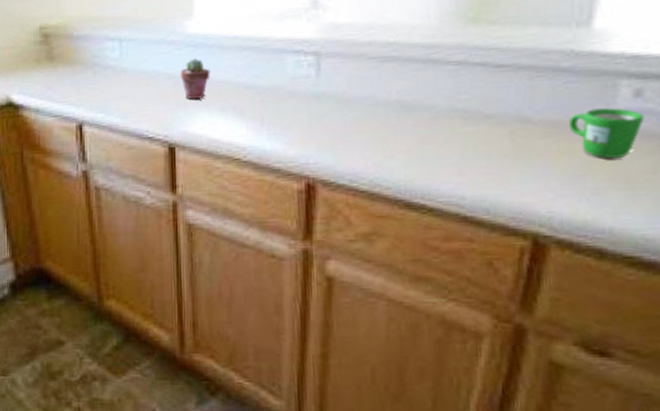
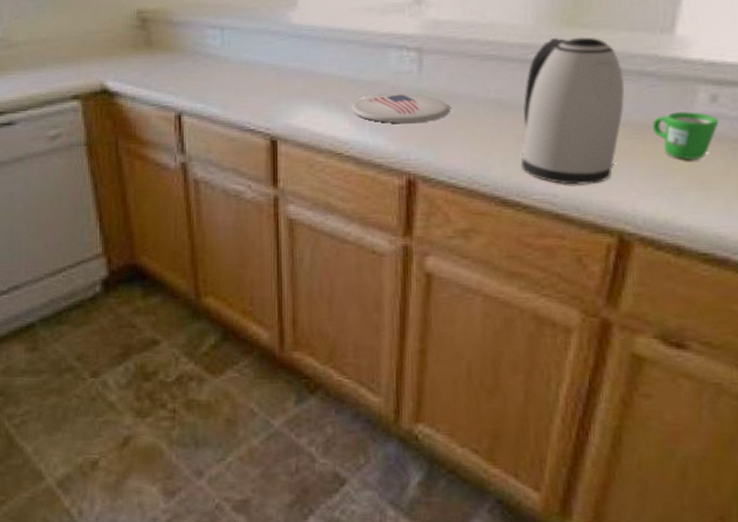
potted succulent: present [180,58,211,100] -> none [283,50,314,93]
plate: none [248,98,350,128] -> present [350,93,450,124]
kettle: none [425,33,537,187] -> present [520,36,624,185]

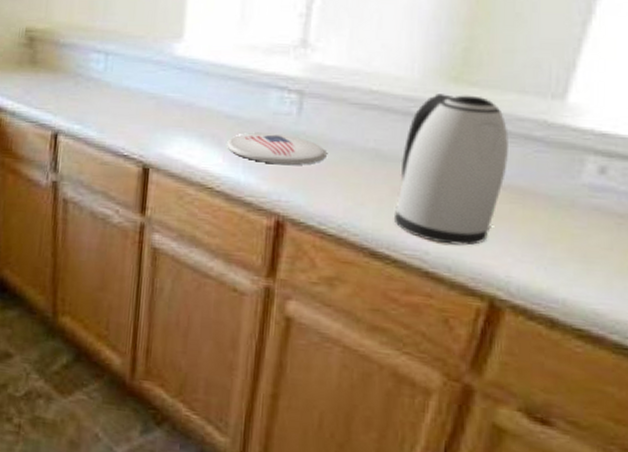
mug: present [651,112,719,161] -> none [534,180,606,232]

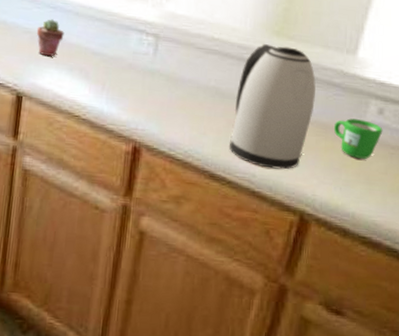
potted succulent: none [162,81,193,123] -> present [36,19,65,57]
plate: present [225,133,327,166] -> none [91,69,177,99]
mug: none [534,180,606,232] -> present [333,118,383,160]

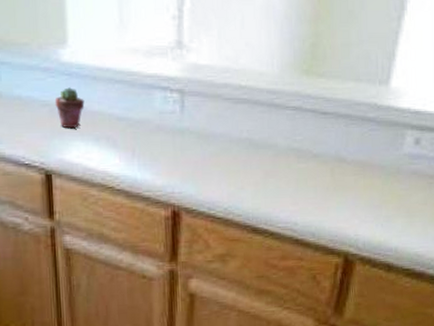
kettle: present [229,44,316,170] -> none [268,85,351,215]
mug: present [333,118,383,160] -> none [371,152,421,193]

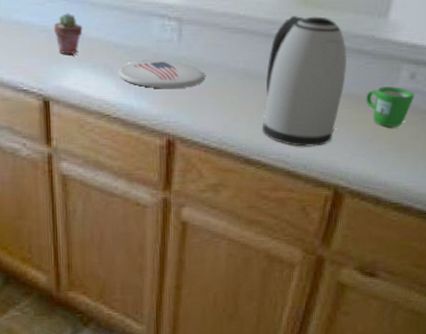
plate: none [120,131,209,160] -> present [117,60,205,89]
kettle: none [268,85,351,215] -> present [262,16,347,147]
mug: none [371,152,421,193] -> present [365,87,415,128]

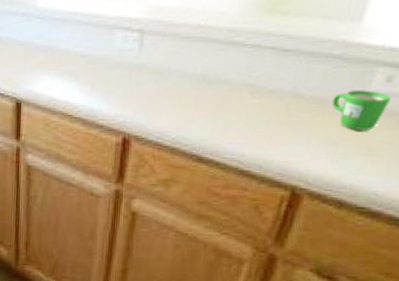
potted succulent: present [53,13,83,55] -> none [29,29,54,65]
plate: present [117,60,205,89] -> none [81,67,163,93]
kettle: present [262,16,347,147] -> none [217,23,313,148]

